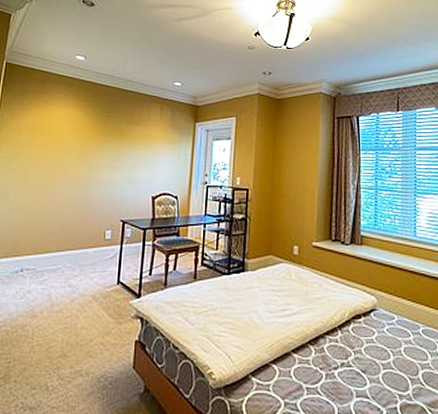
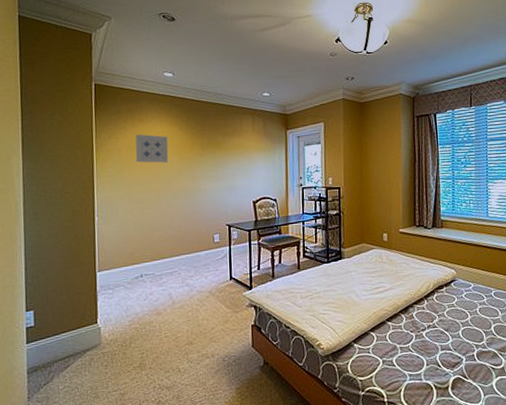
wall art: none [35,116,71,147] -> present [135,134,169,163]

